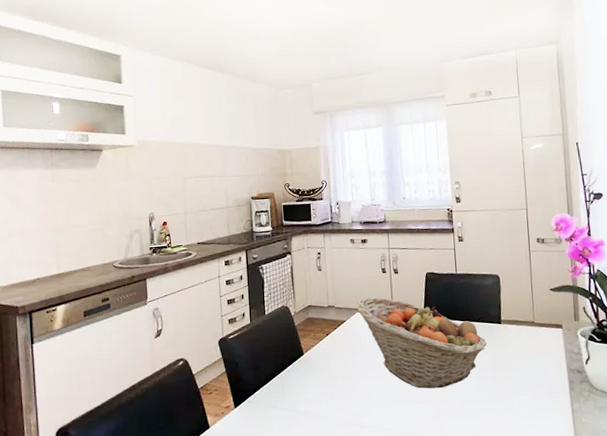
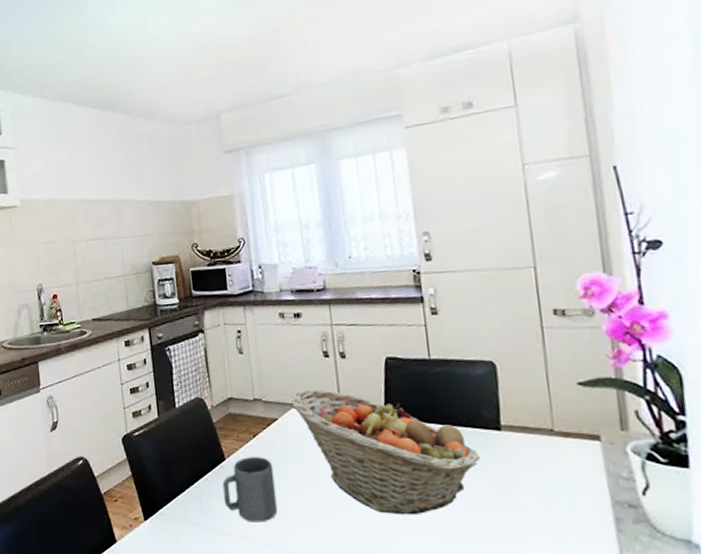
mug: none [300,351,343,403] -> present [222,457,278,523]

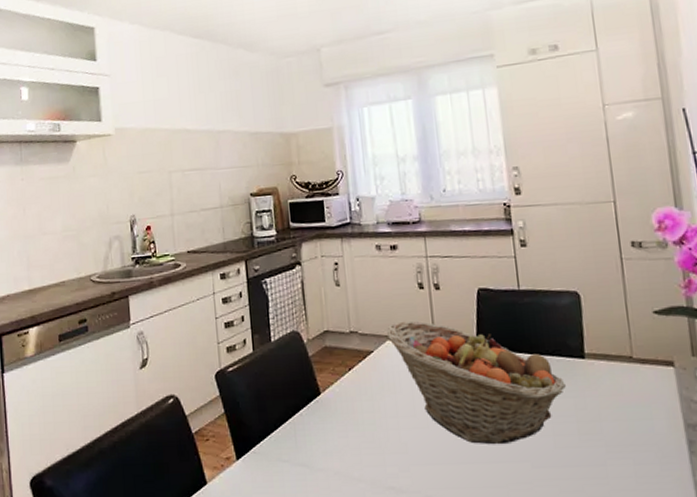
mug: present [222,457,278,523] -> none [317,390,372,458]

